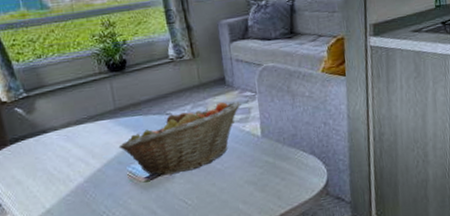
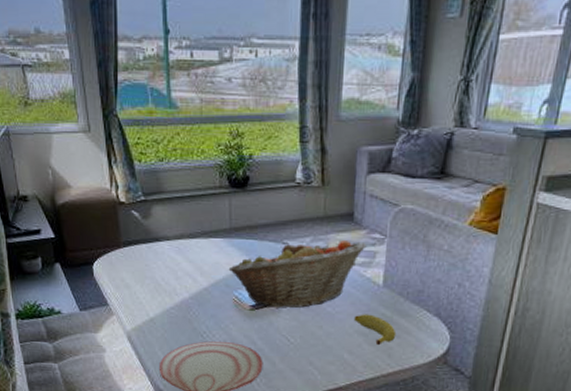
banana: none [241,164,282,191] -> present [353,314,397,346]

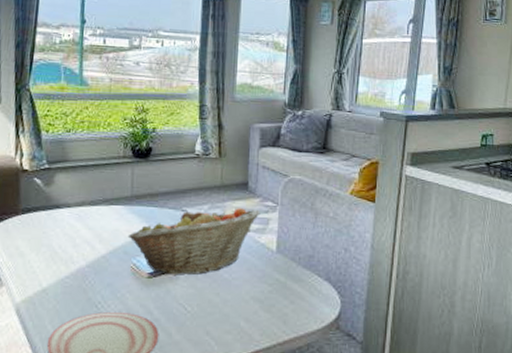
banana: present [353,314,397,346] -> none [249,280,291,312]

